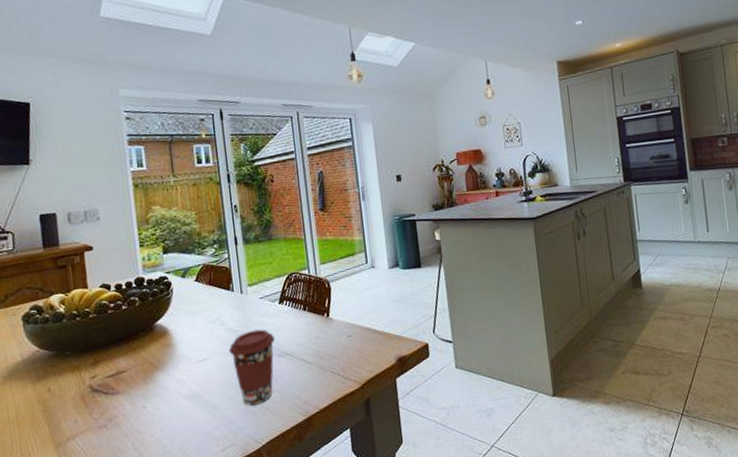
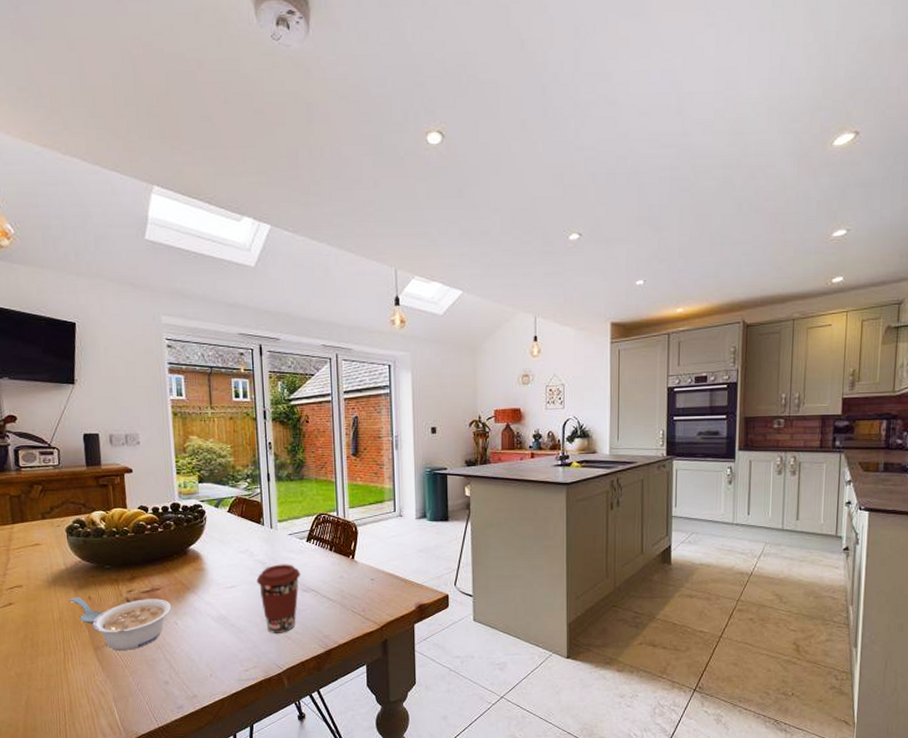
spoon: none [25,389,65,419] -> present [68,597,103,623]
legume: none [52,382,140,445] -> present [92,599,172,651]

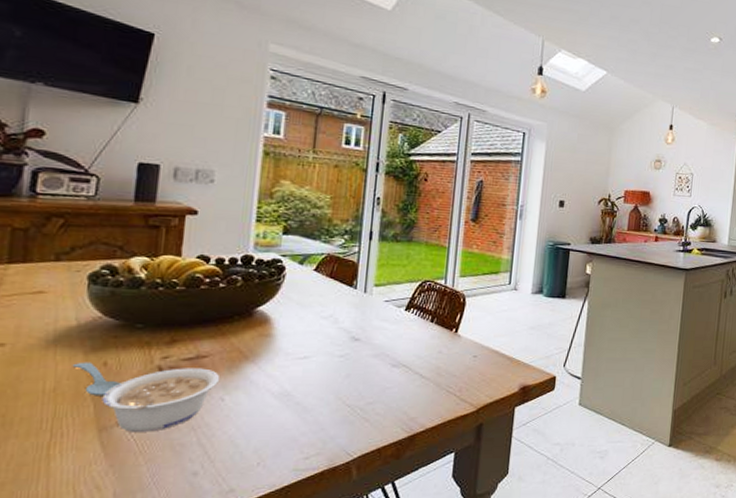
coffee cup: present [256,564,301,633] -> none [336,334,393,414]

